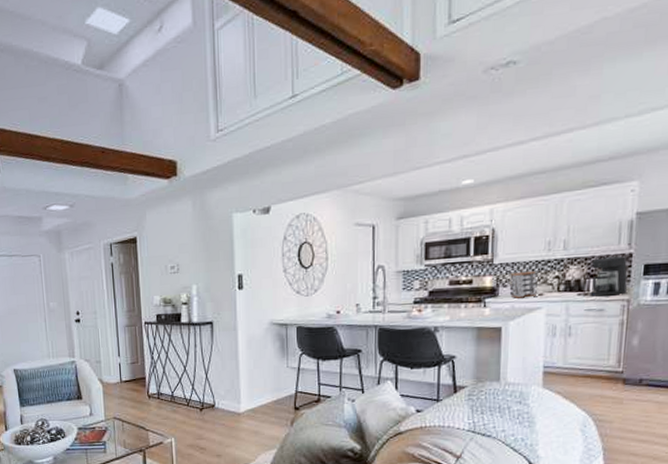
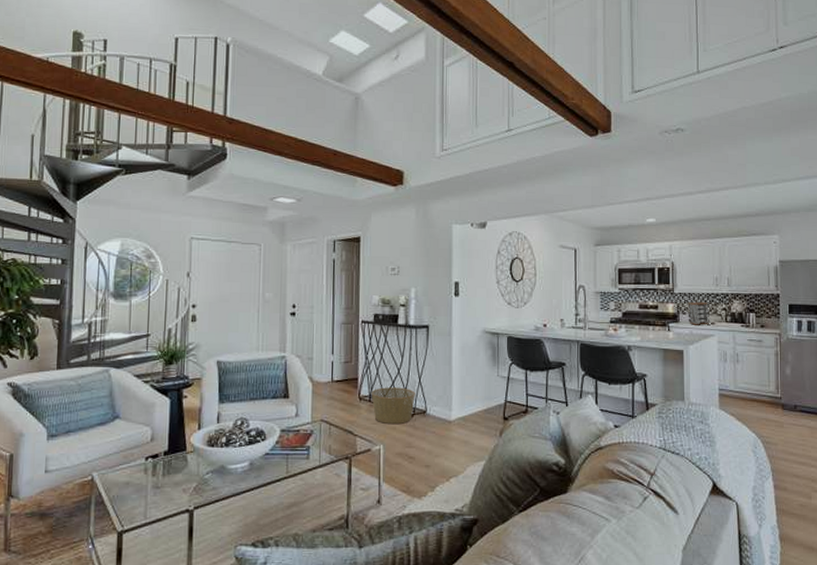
basket: none [159,384,203,419] -> present [371,387,415,425]
coffee maker: present [590,256,628,297] -> none [750,296,779,329]

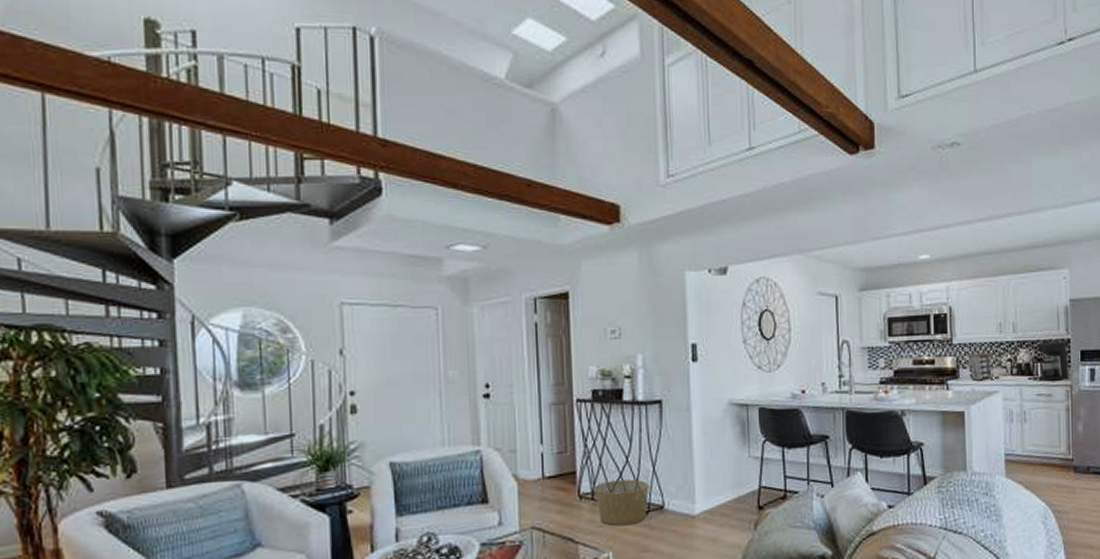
coffee maker: none [750,296,779,329] -> present [1038,342,1070,381]

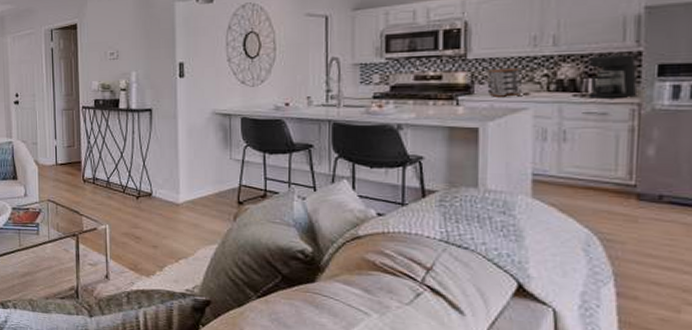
basket: present [593,479,649,526] -> none [95,170,140,206]

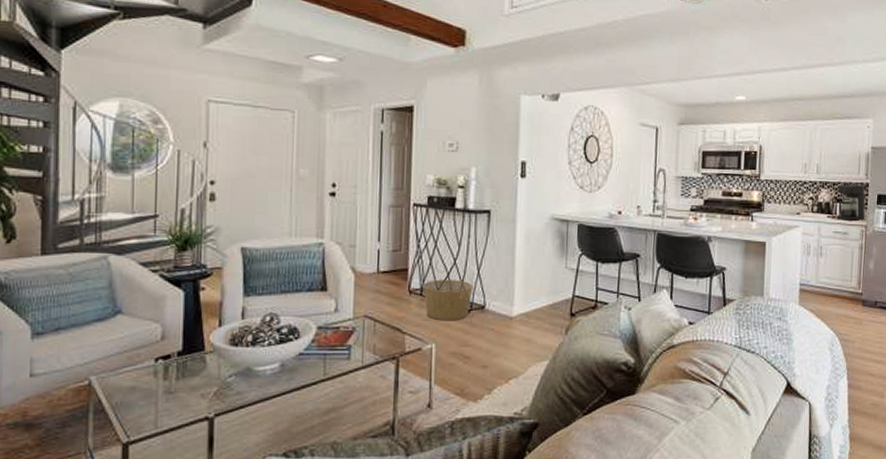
basket: none [95,170,140,206] -> present [422,279,473,321]
spice rack: present [487,65,523,97] -> none [773,187,796,216]

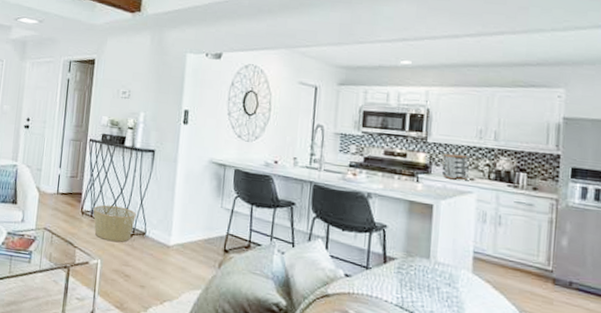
spice rack: none [773,187,796,216] -> present [442,151,470,181]
coffee maker: present [837,184,866,221] -> none [519,154,556,193]

